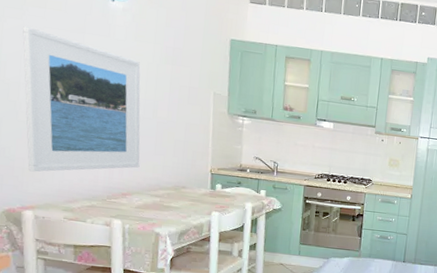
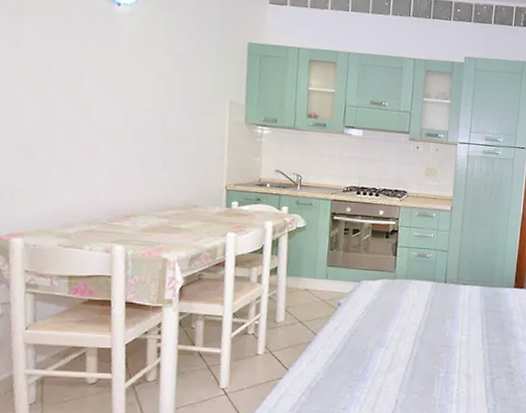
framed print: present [22,26,141,172] -> none [17,35,148,194]

